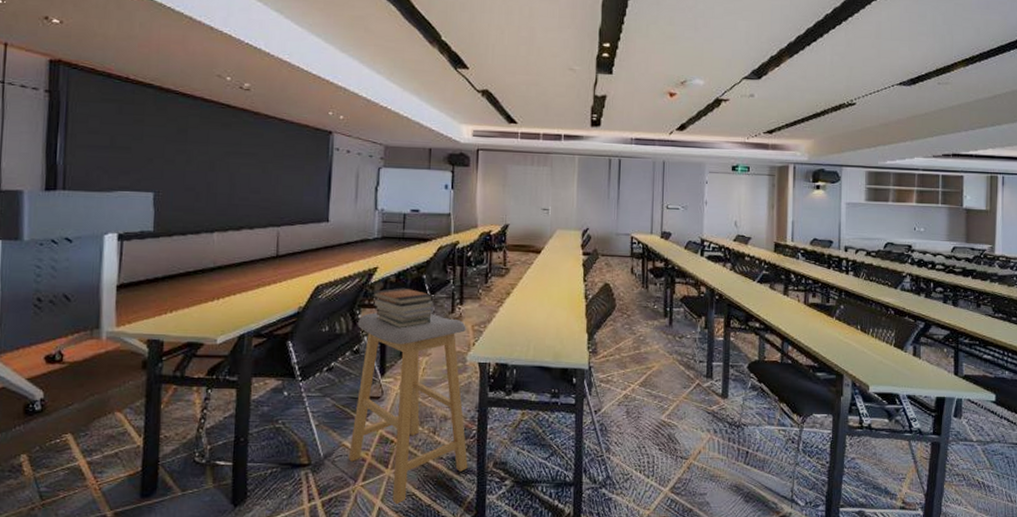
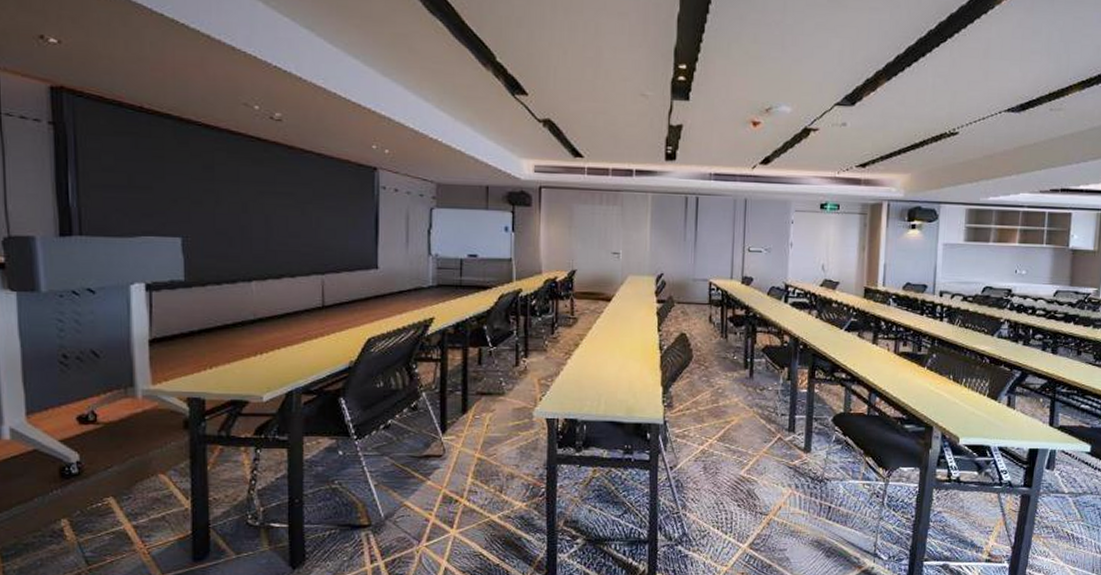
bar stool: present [348,312,468,505] -> none [410,366,537,565]
book stack: present [372,287,434,329] -> none [430,339,496,383]

